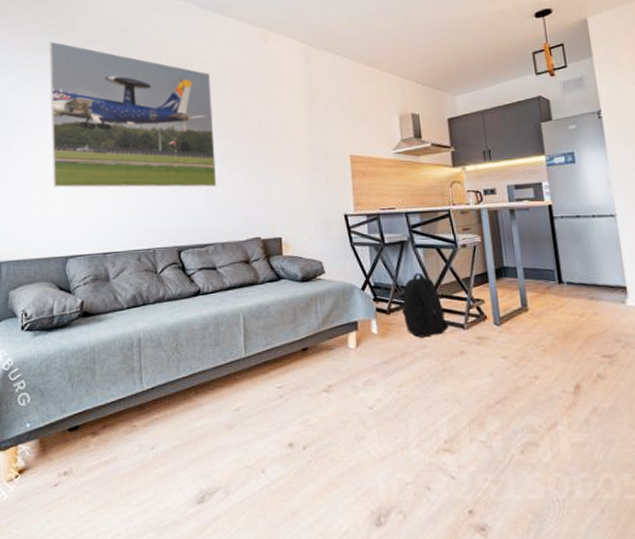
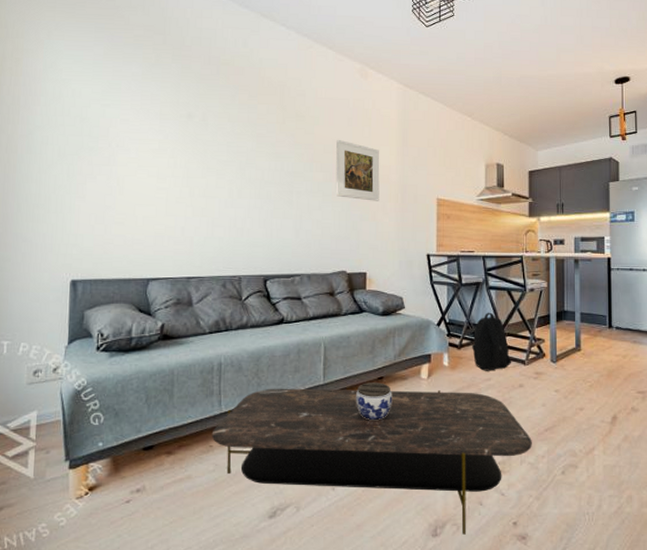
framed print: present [49,41,217,188] -> none [136,53,307,219]
coffee table: none [134,360,482,524] -> present [211,388,532,535]
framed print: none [242,104,290,164] -> present [336,139,380,201]
jar: none [279,354,320,395] -> present [355,382,393,420]

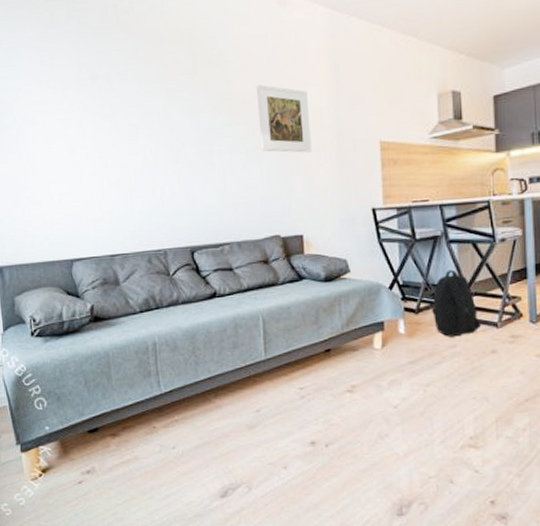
coffee table: present [211,388,532,535] -> none [153,361,510,514]
jar: present [355,382,393,420] -> none [301,355,343,395]

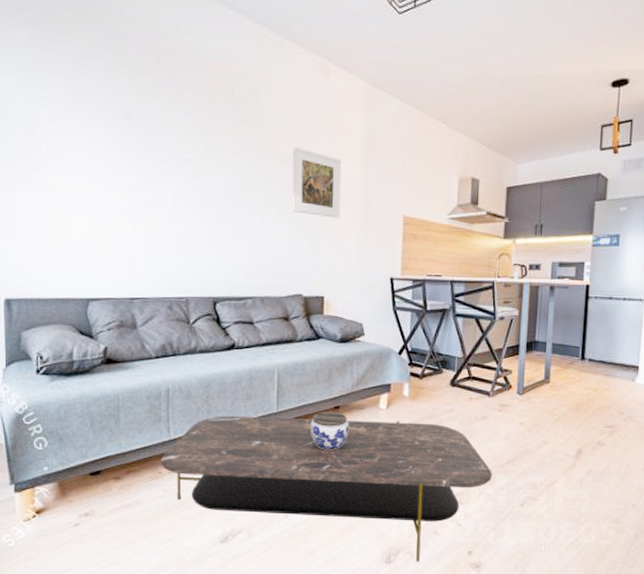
coffee table: none [153,361,510,514] -> present [160,415,492,562]
jar: none [301,355,343,395] -> present [310,411,349,449]
backpack: present [432,269,482,337] -> none [435,341,476,402]

